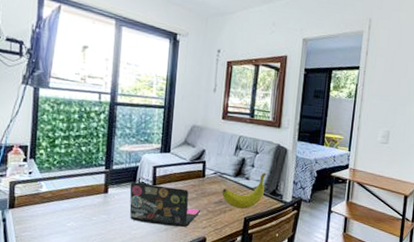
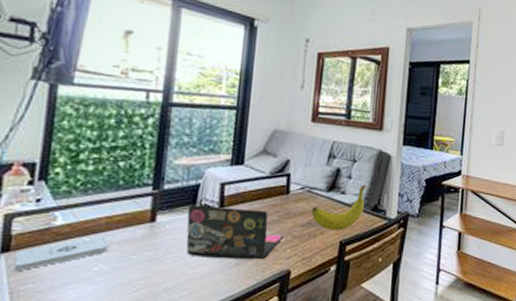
notepad: none [17,201,77,223] -> present [14,235,109,272]

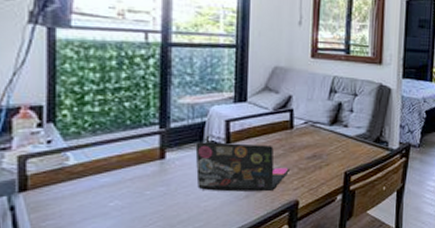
notepad: present [14,235,109,272] -> none [32,173,121,210]
banana: present [311,184,367,230] -> none [315,117,369,162]

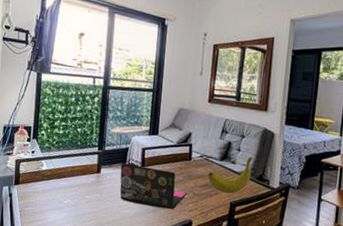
banana: none [315,117,369,162] -> present [208,157,253,193]

